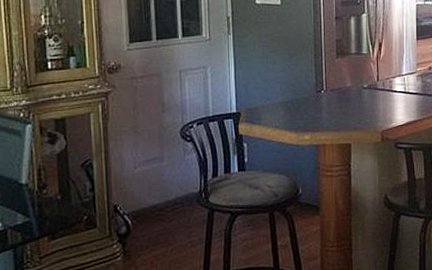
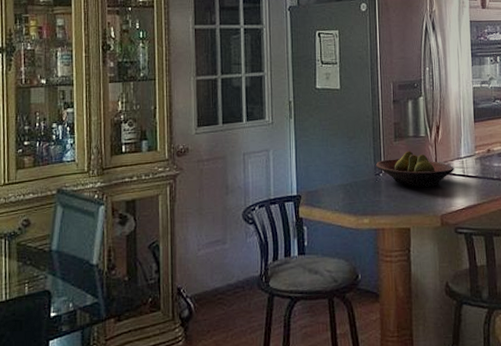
fruit bowl: none [318,68,396,104] -> present [376,151,454,187]

